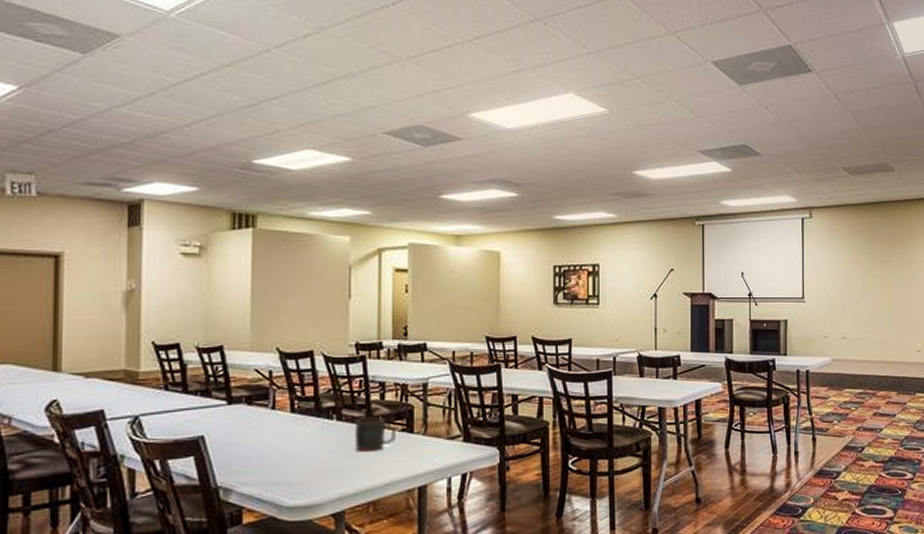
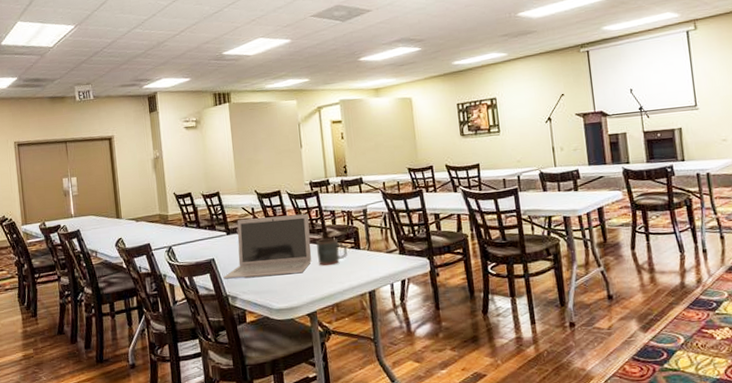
laptop: none [214,383,349,465] -> present [223,213,312,279]

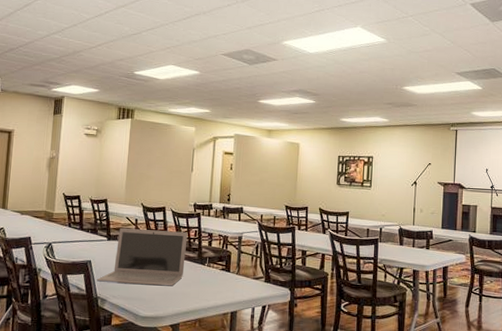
mug: present [315,238,347,265] -> none [189,258,218,283]

